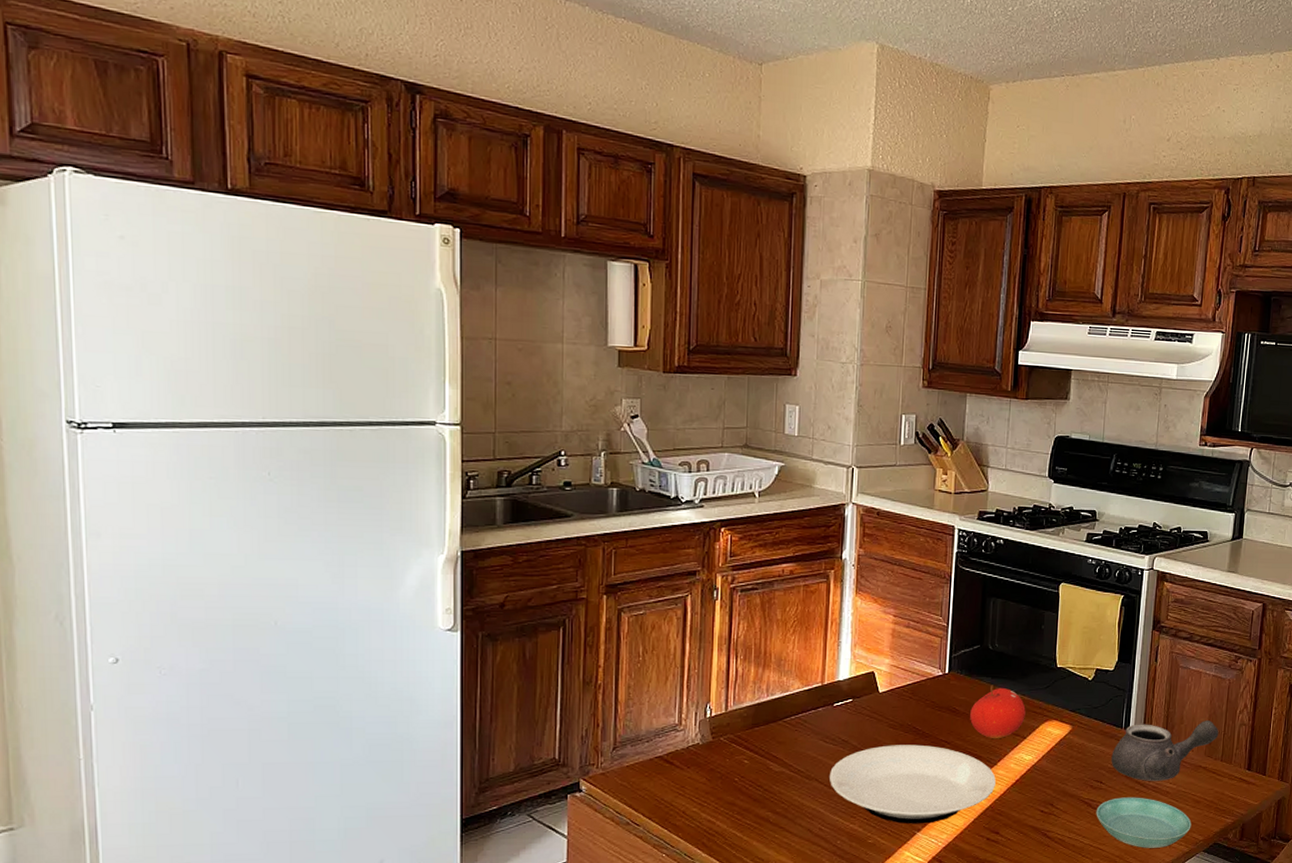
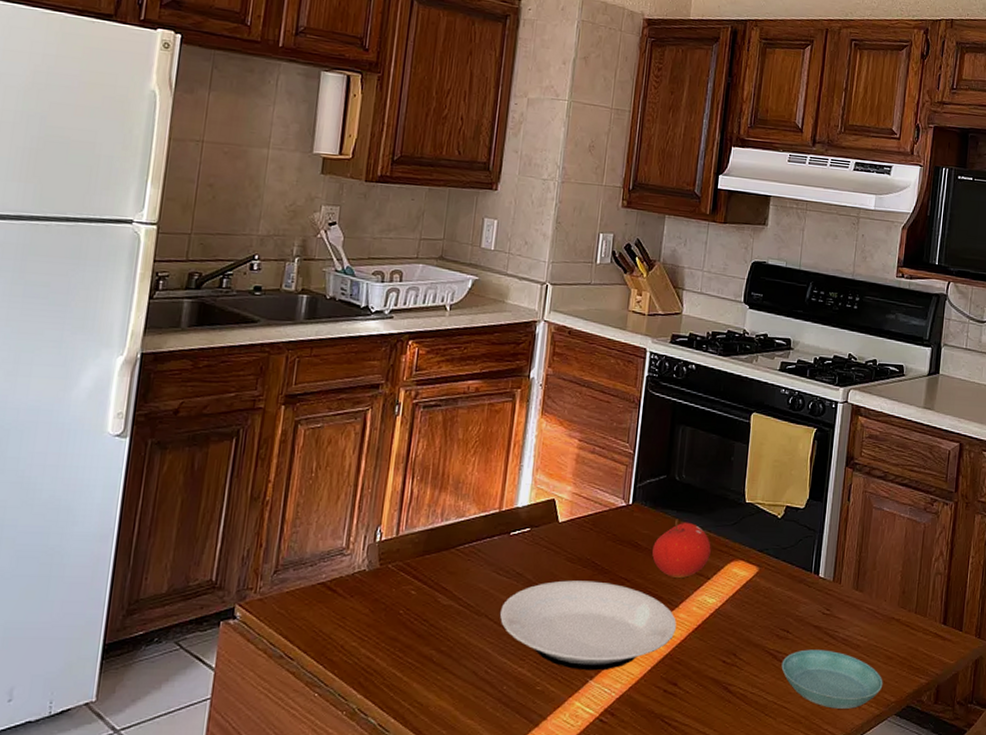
teapot: present [1111,721,1219,781] -> none [799,567,913,633]

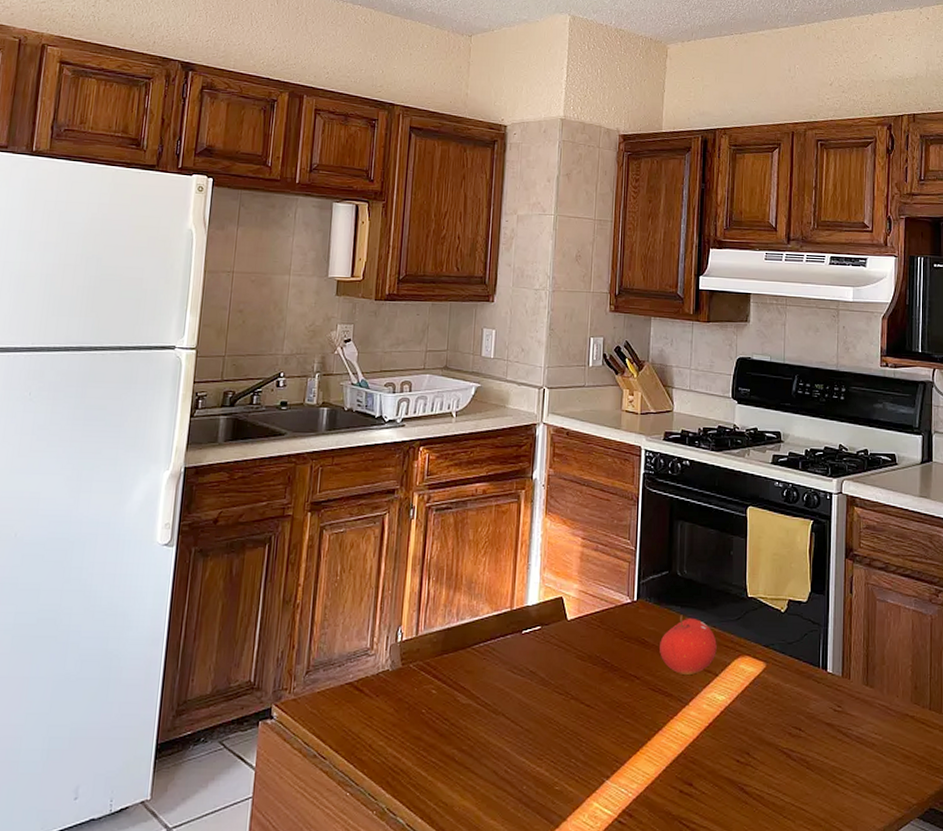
plate: present [500,580,677,671] -> none [517,678,688,770]
saucer: present [781,649,883,709] -> none [796,748,902,811]

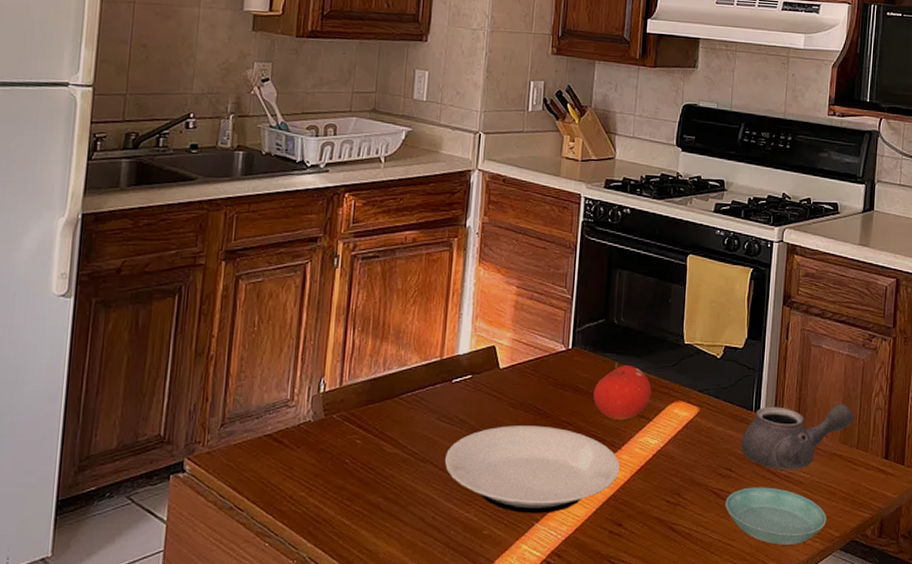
plate: none [517,678,688,770] -> present [445,425,620,514]
saucer: none [796,748,902,811] -> present [725,487,827,545]
teapot: none [810,662,925,730] -> present [741,404,854,470]

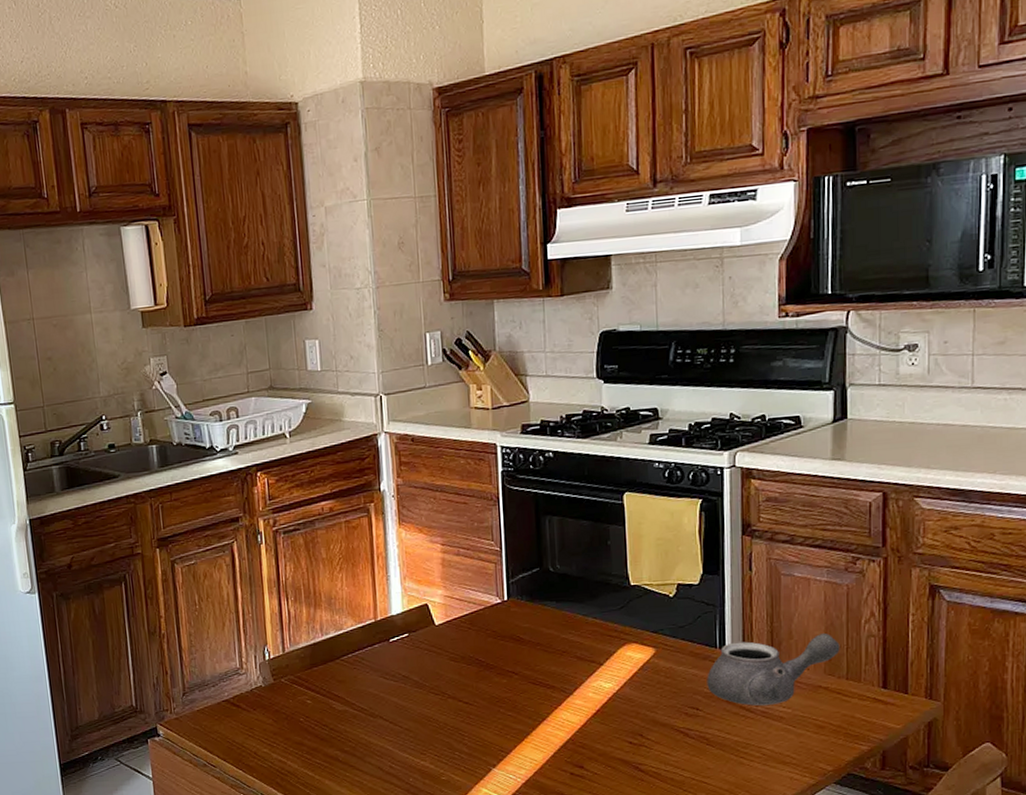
plate: present [445,425,620,514] -> none [394,677,574,760]
fruit: present [593,362,652,421] -> none [536,609,600,668]
saucer: present [725,487,827,545] -> none [695,724,816,781]

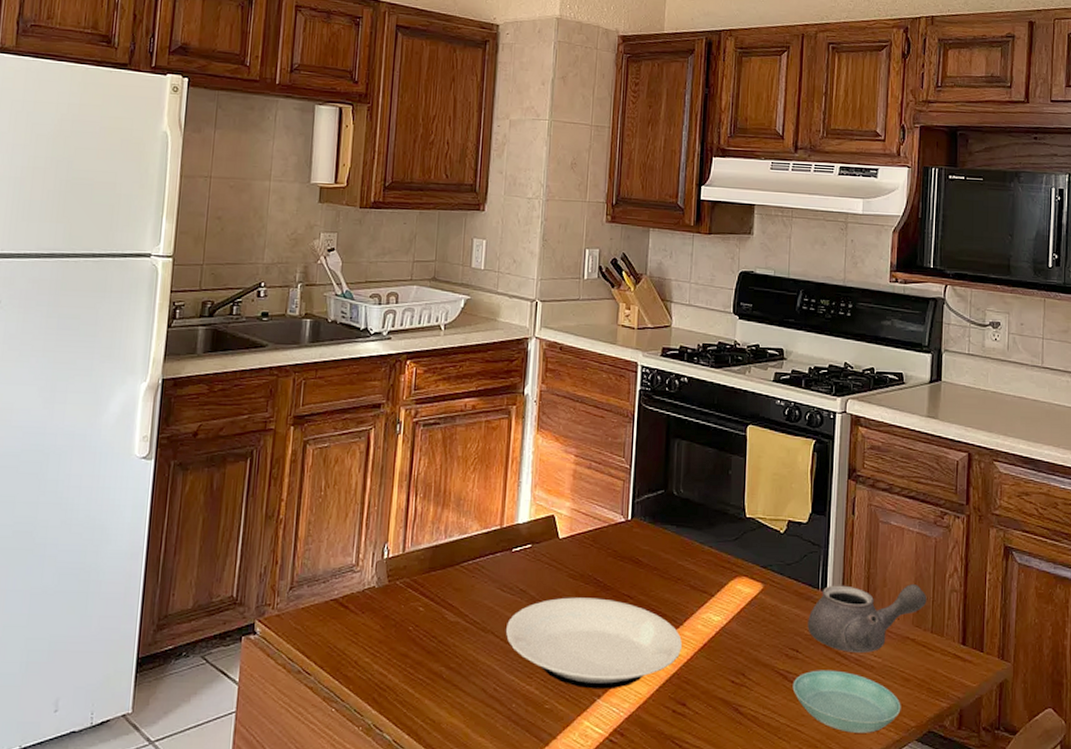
plate: none [394,677,574,760] -> present [506,597,682,690]
saucer: none [695,724,816,781] -> present [792,670,901,733]

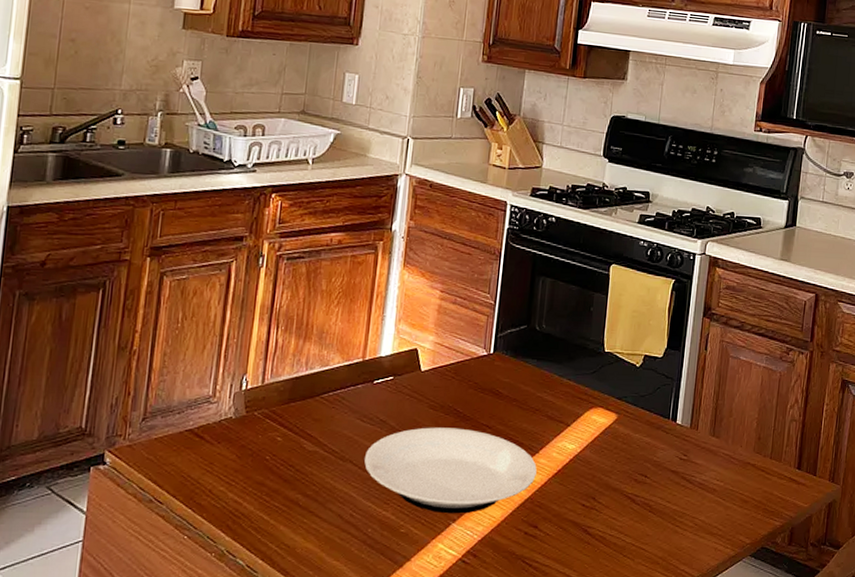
saucer: present [792,670,901,733] -> none [639,493,739,550]
teapot: present [808,584,927,653] -> none [657,414,769,477]

